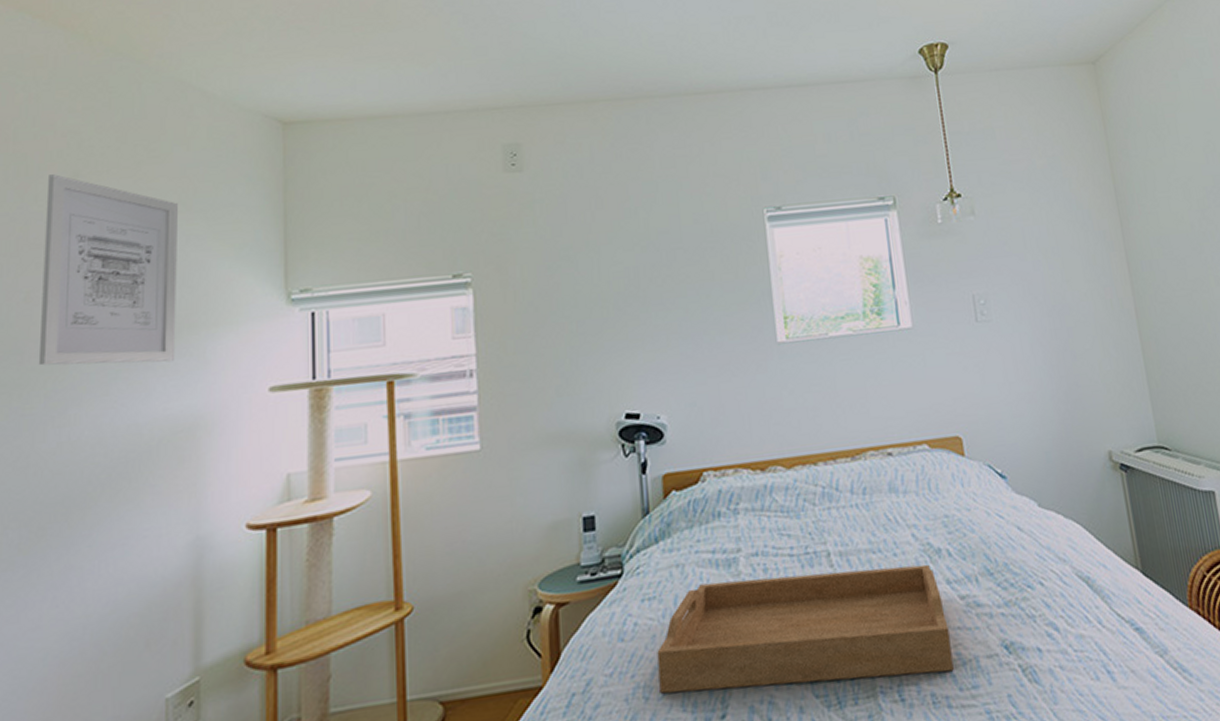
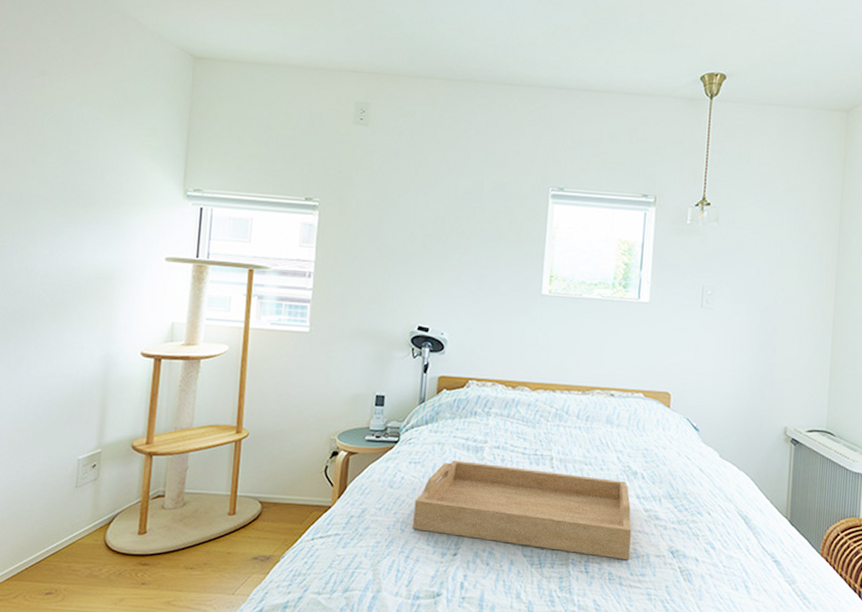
wall art: present [38,174,178,366] -> none [9,70,113,226]

